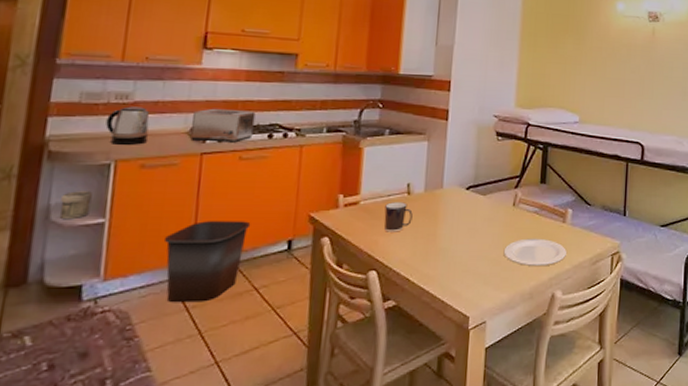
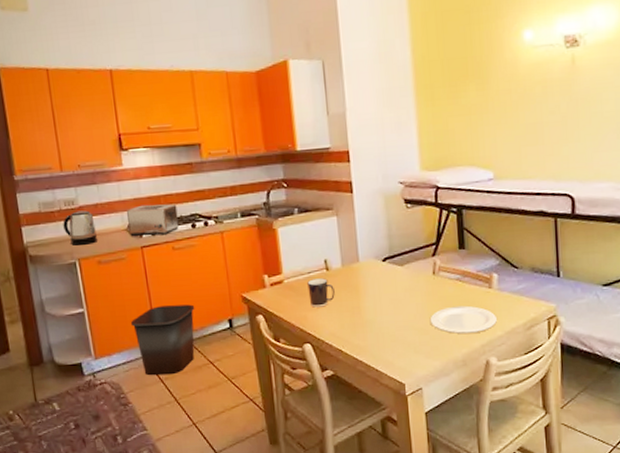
jar: present [60,191,92,220] -> none [48,286,71,311]

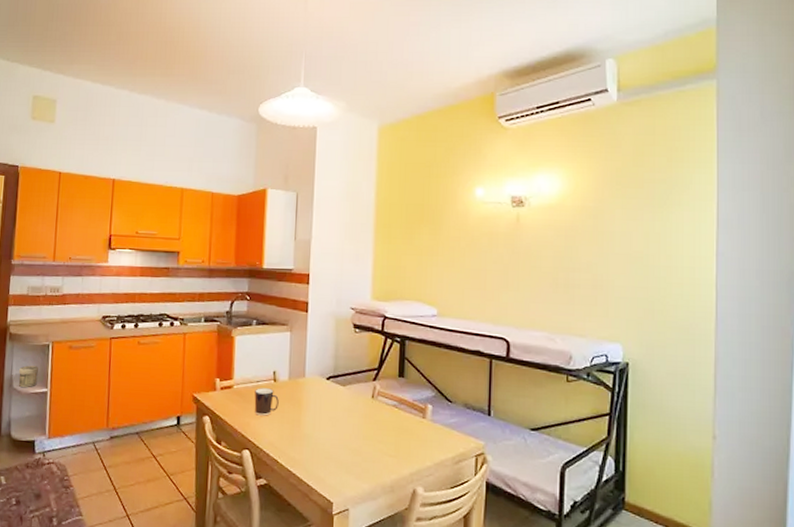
jar: none [48,286,71,311] -> present [19,365,38,388]
kettle: present [63,210,97,246] -> none [45,298,74,330]
toaster: present [127,204,179,237] -> none [102,299,149,330]
waste bin: present [131,304,195,376] -> none [88,395,149,464]
plate: present [429,305,497,335] -> none [364,431,427,461]

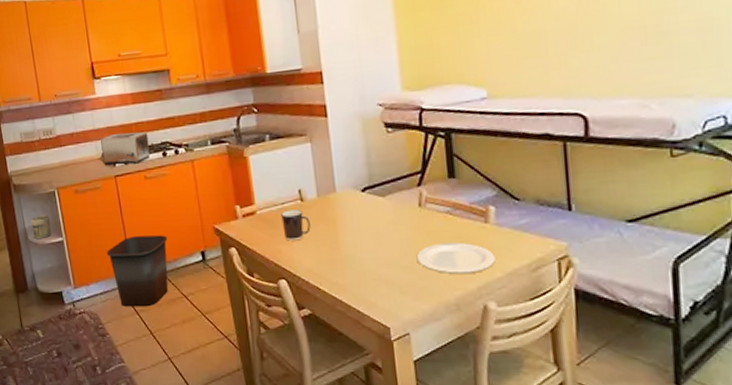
waste bin: none [88,395,149,464] -> present [107,235,168,307]
toaster: none [102,299,149,330] -> present [101,132,150,166]
plate: none [364,431,427,461] -> present [416,242,495,275]

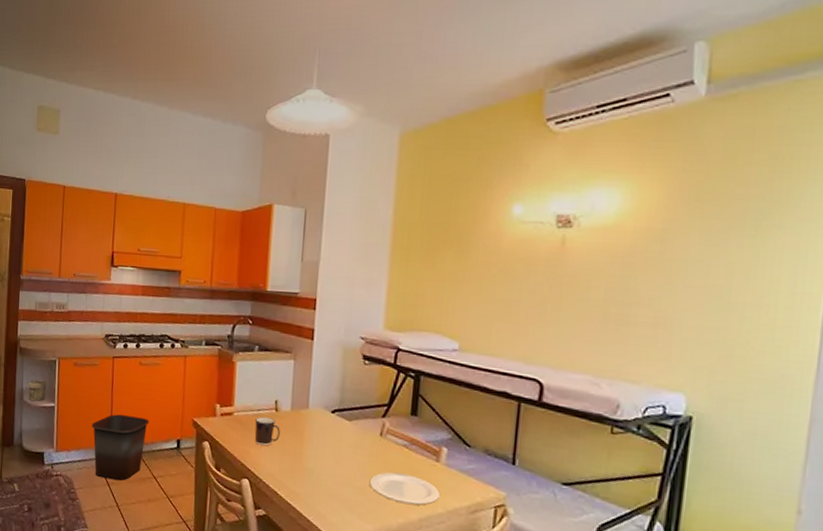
toaster: present [101,132,150,166] -> none [105,318,150,350]

